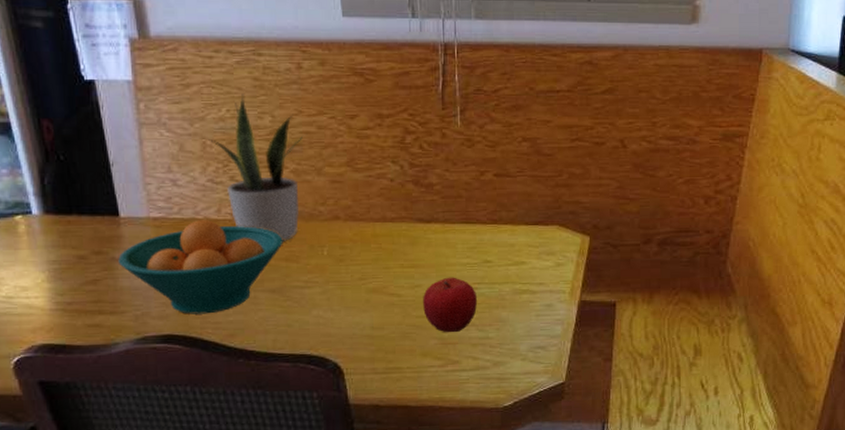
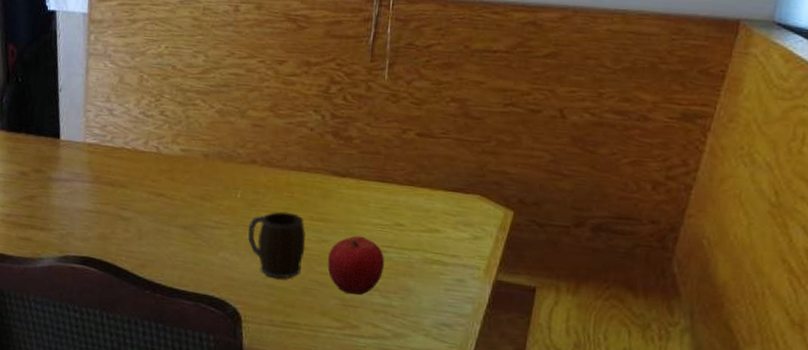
fruit bowl: present [118,220,283,314] -> none [53,150,201,242]
potted plant: present [208,93,304,241] -> none [146,32,233,180]
mug: none [339,263,399,329] -> present [248,211,306,280]

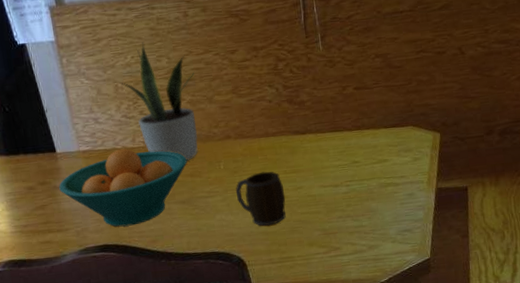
fruit bowl: none [53,150,201,242] -> present [59,148,187,227]
potted plant: none [146,32,233,180] -> present [119,42,198,161]
fruit: present [328,235,385,295] -> none [305,177,351,225]

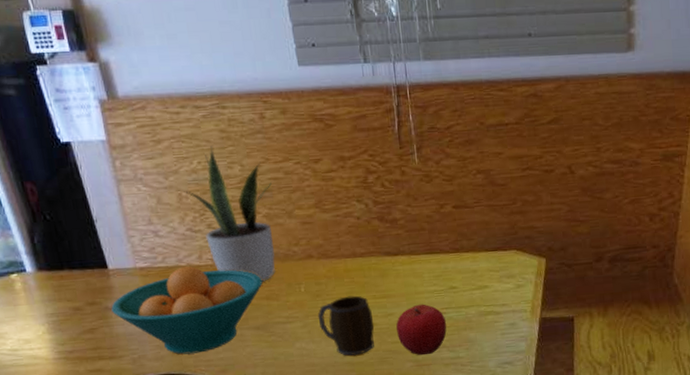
fruit: none [305,177,351,225] -> present [396,304,447,356]

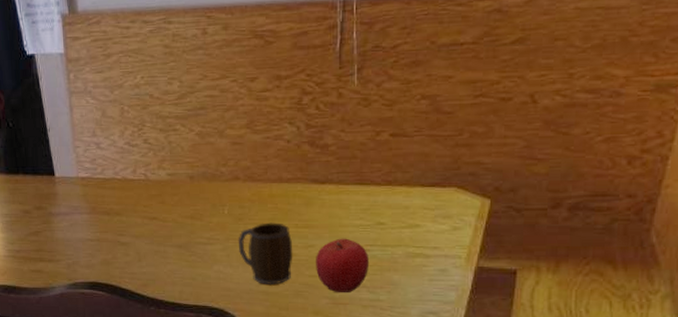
fruit bowl: present [111,266,263,355] -> none [54,180,189,265]
potted plant: present [183,145,275,282] -> none [126,60,208,200]

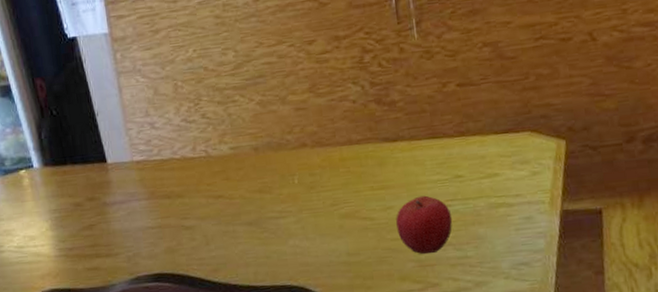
mug: present [238,222,293,286] -> none [312,187,372,255]

